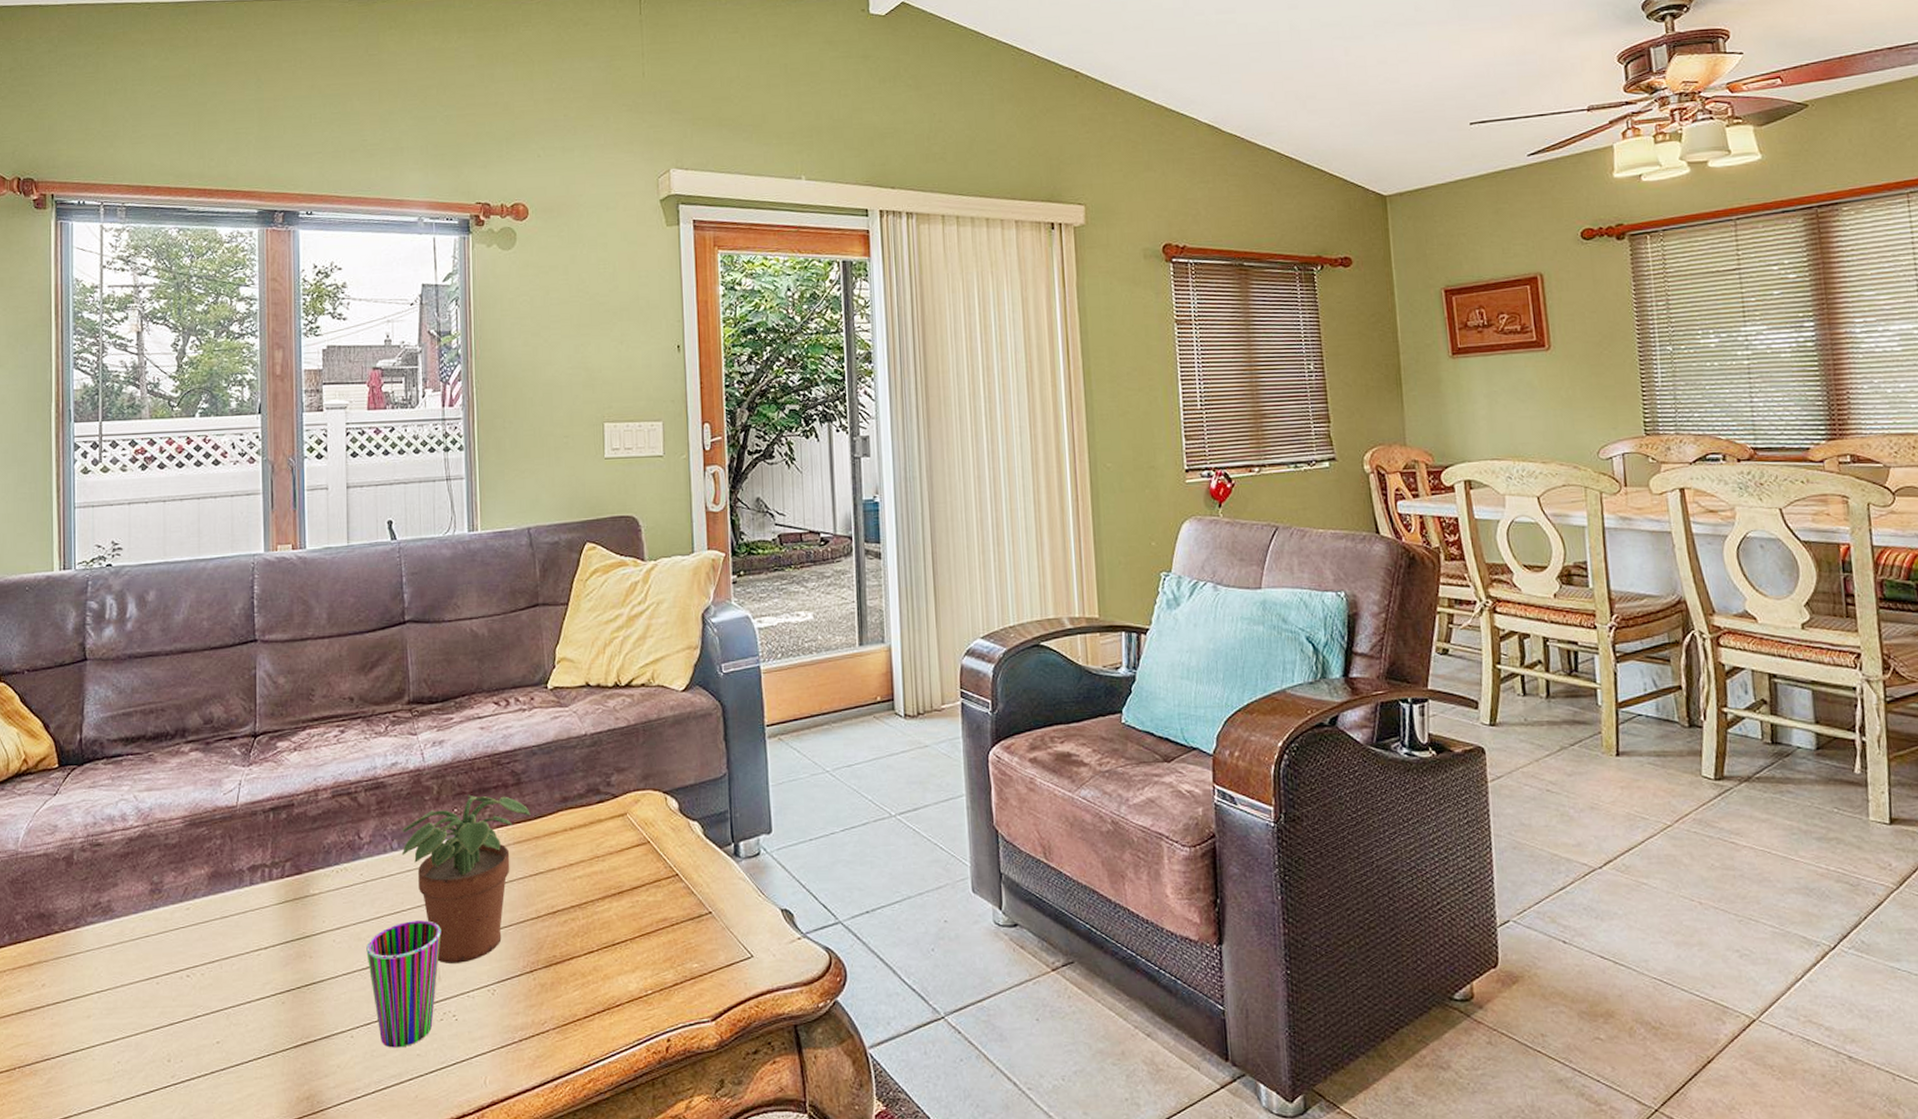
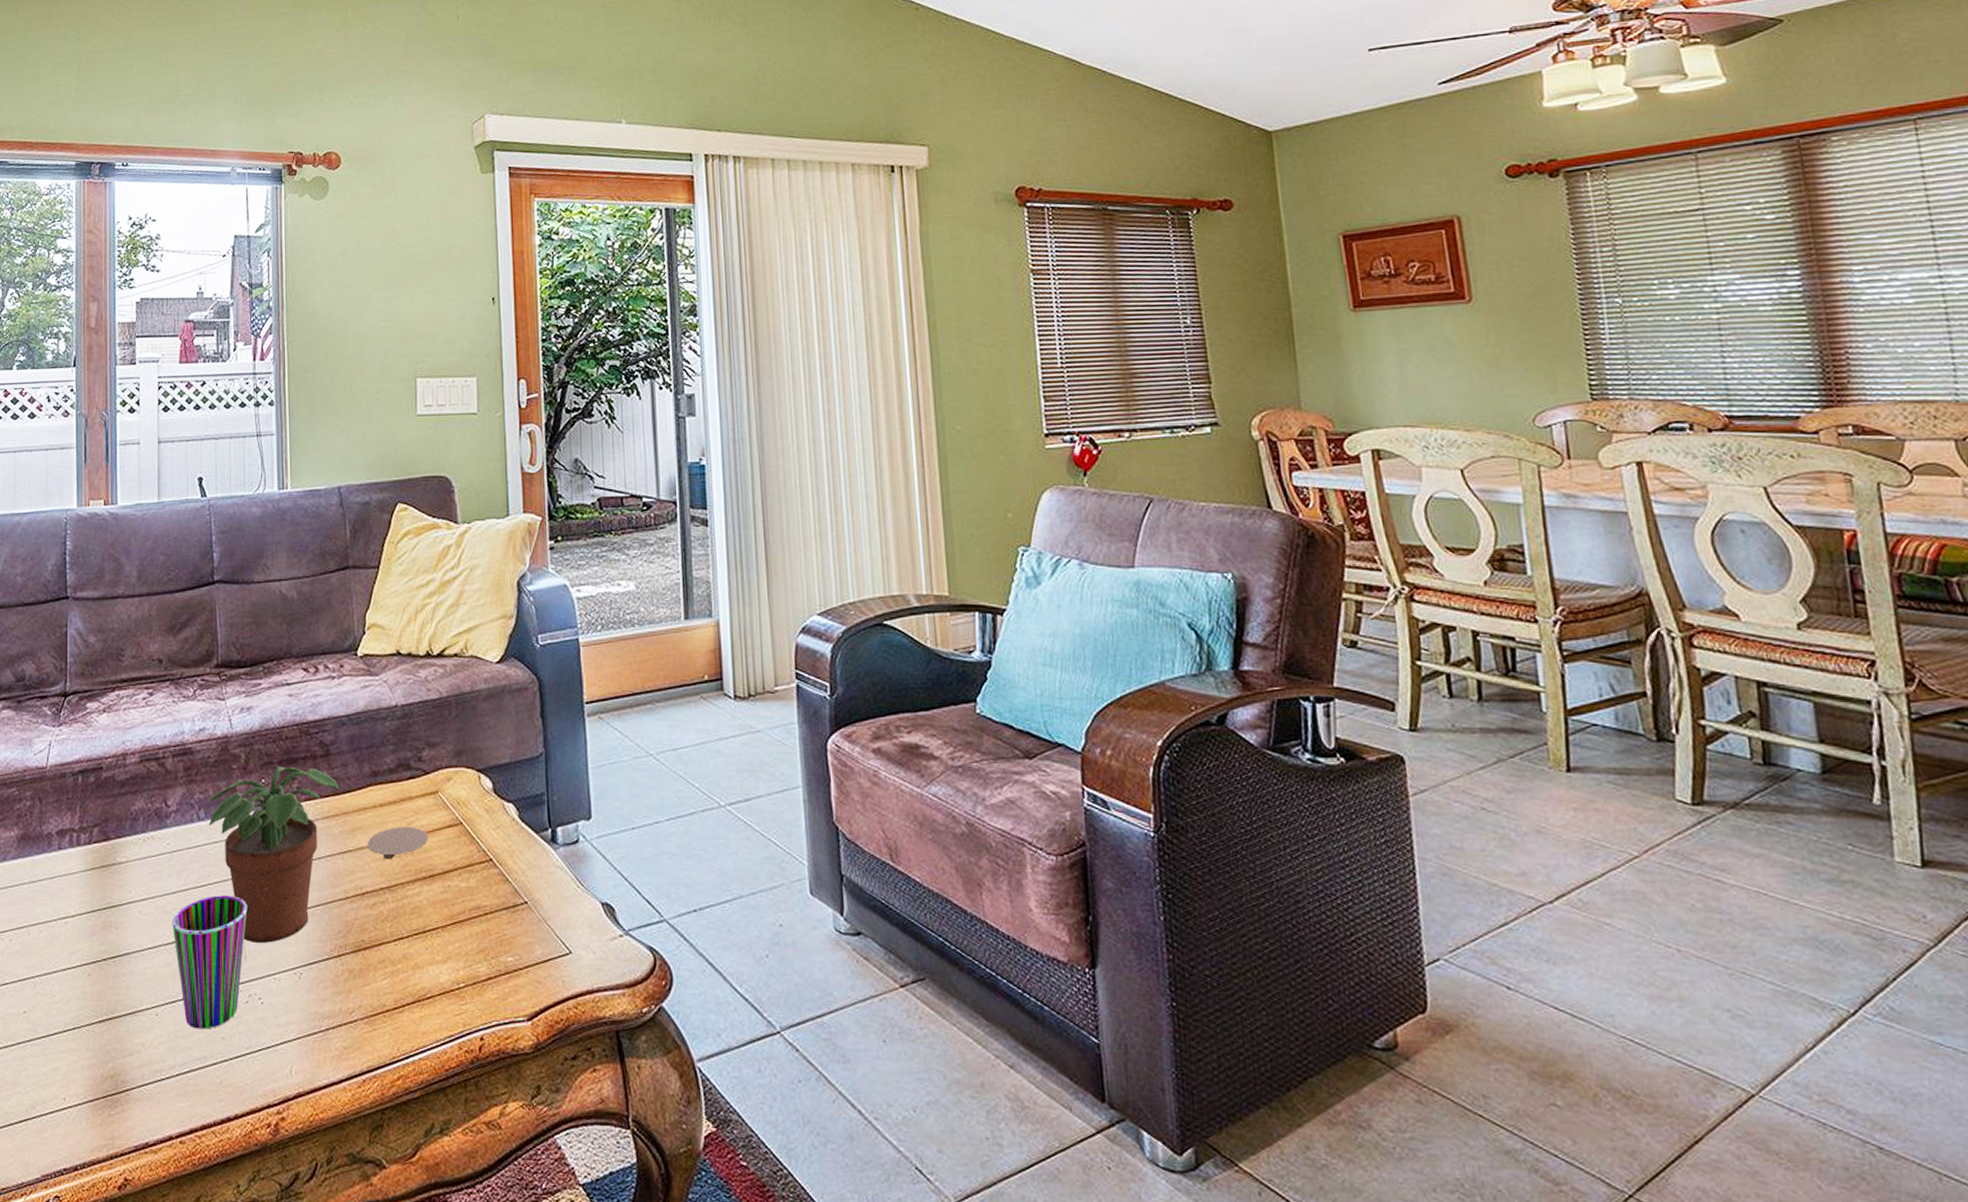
coaster: none [558,847,617,880] -> present [367,826,428,860]

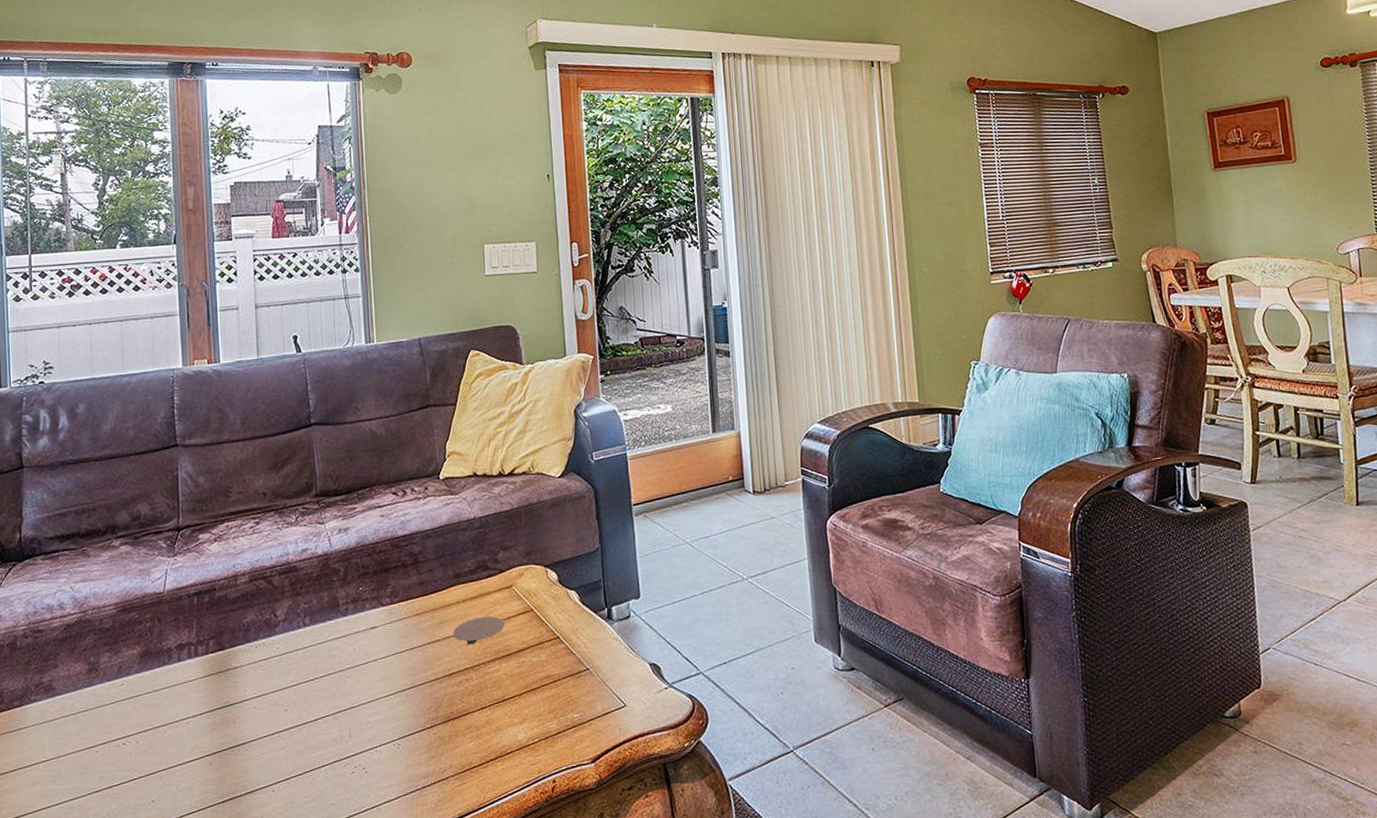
cup: present [172,895,248,1029] -> none [284,686,351,799]
potted plant: present [208,765,339,943] -> none [313,574,427,723]

